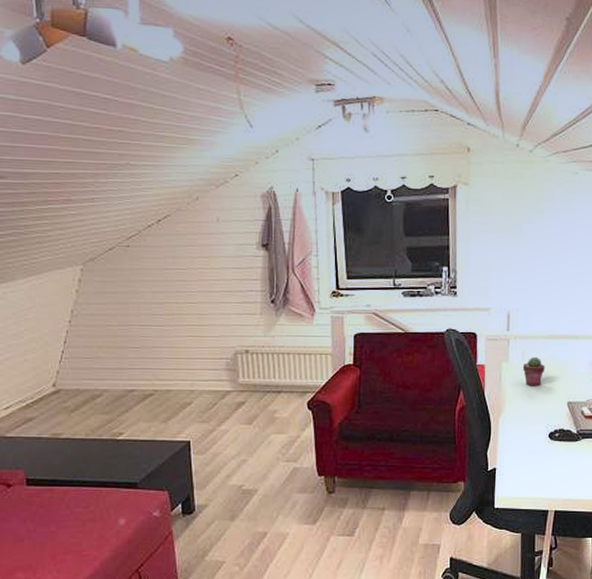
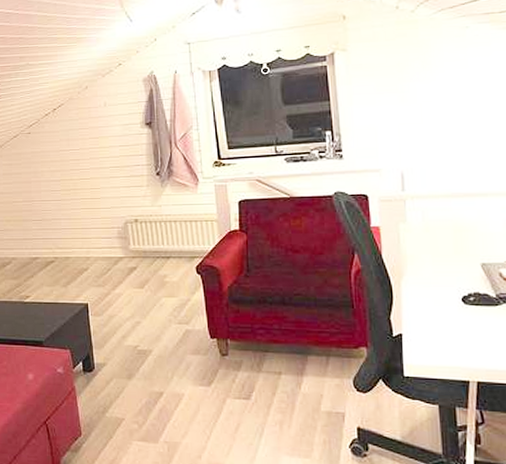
potted succulent: present [522,356,545,386] -> none [423,216,450,248]

